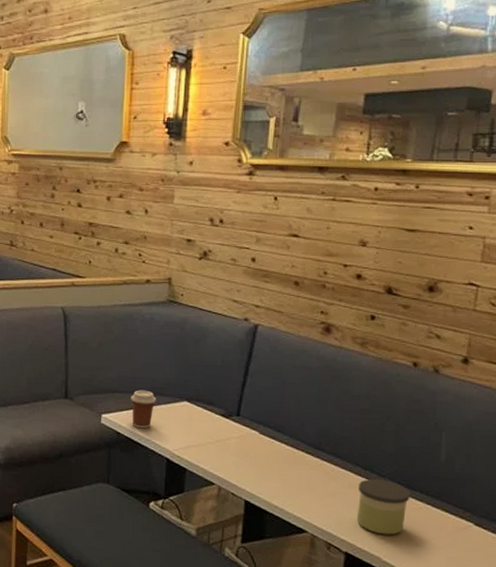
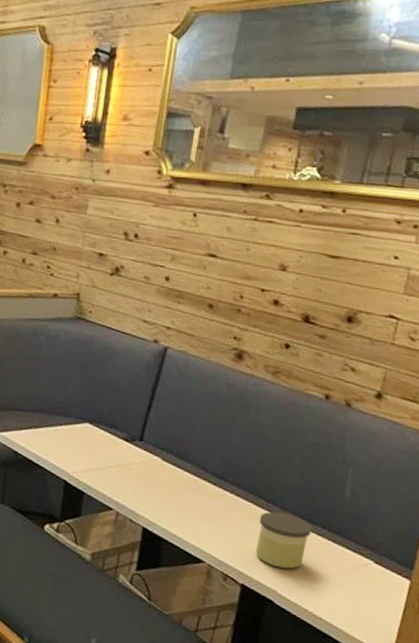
coffee cup: present [131,390,156,429] -> none [31,409,57,449]

